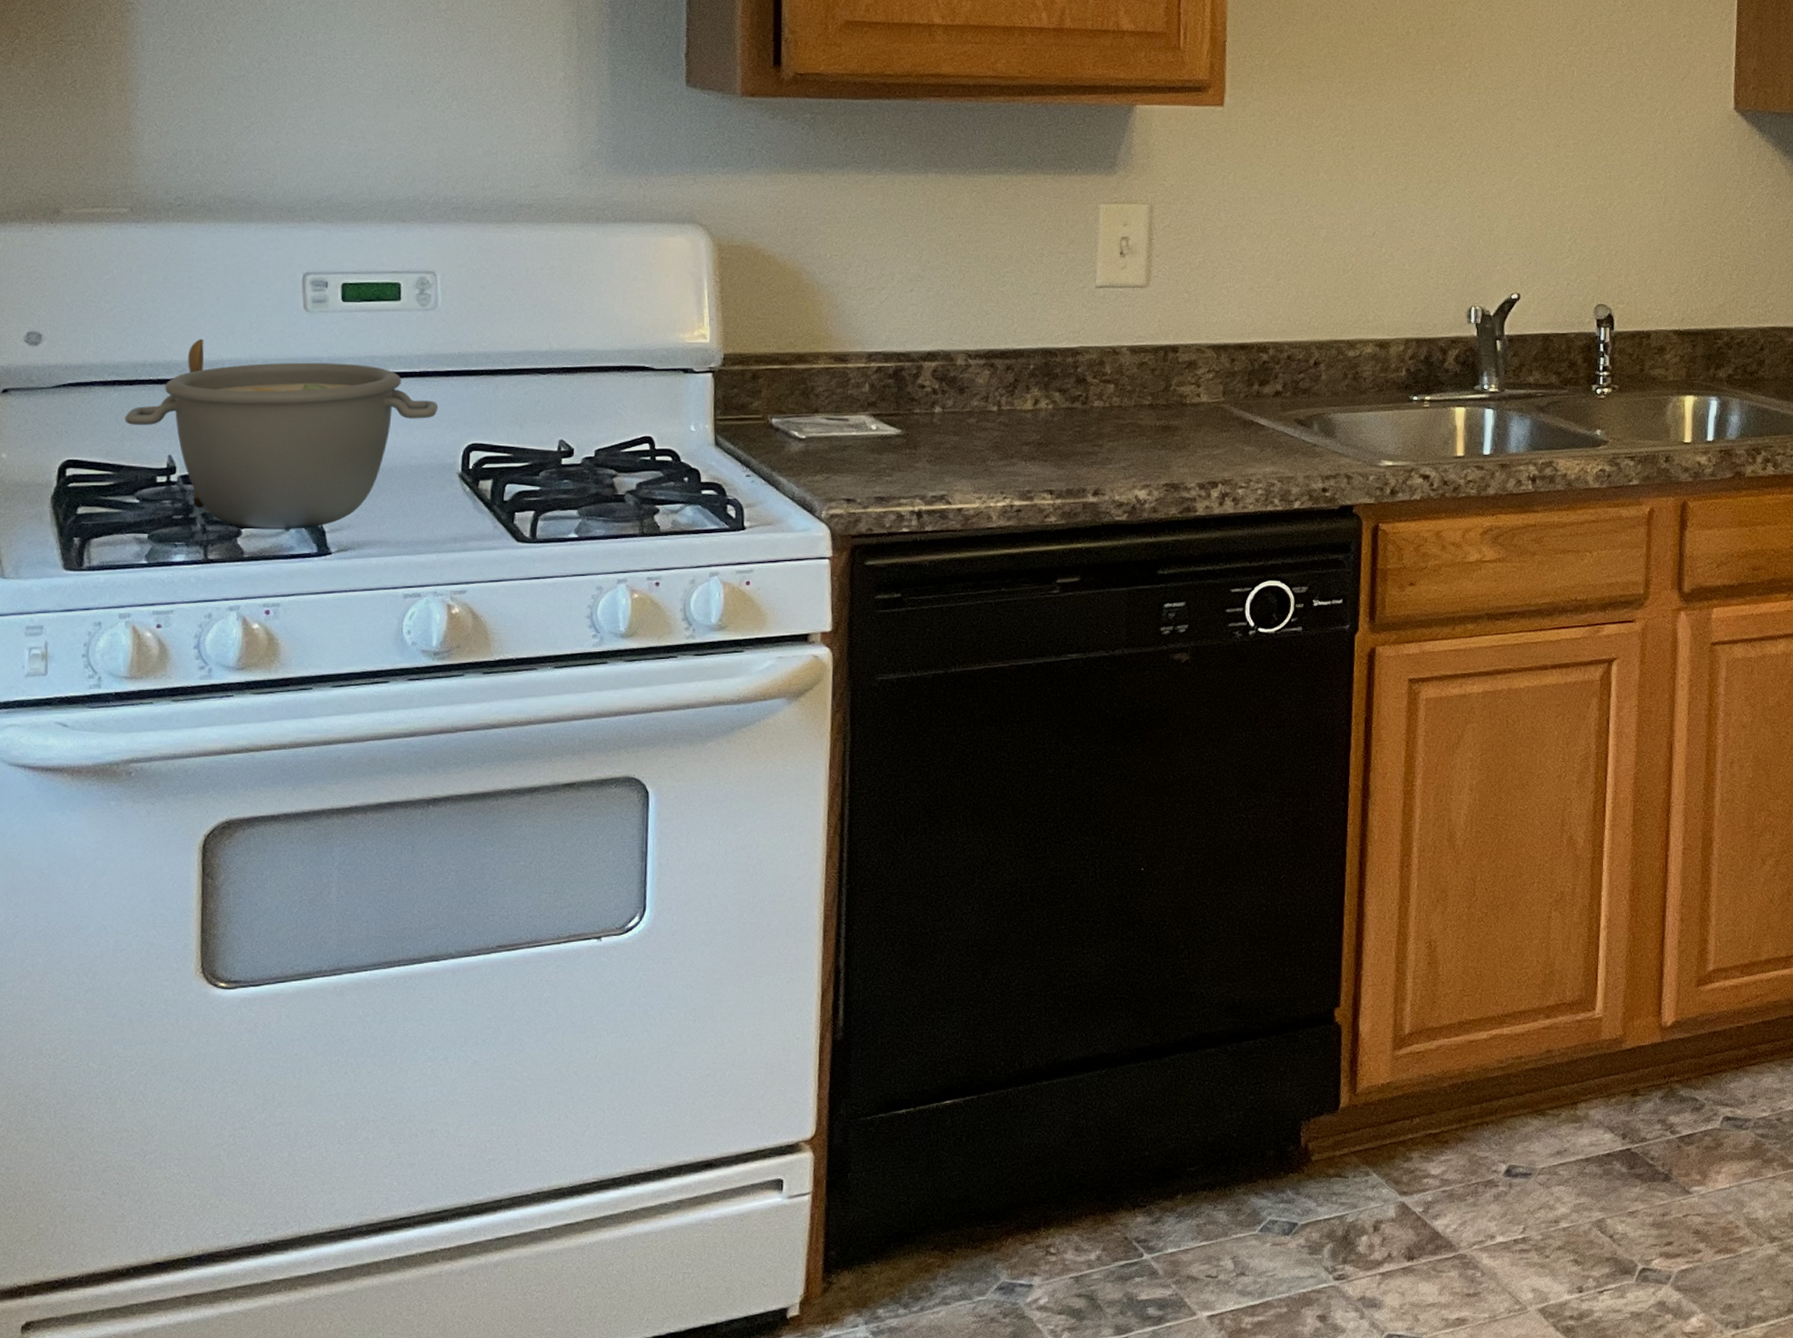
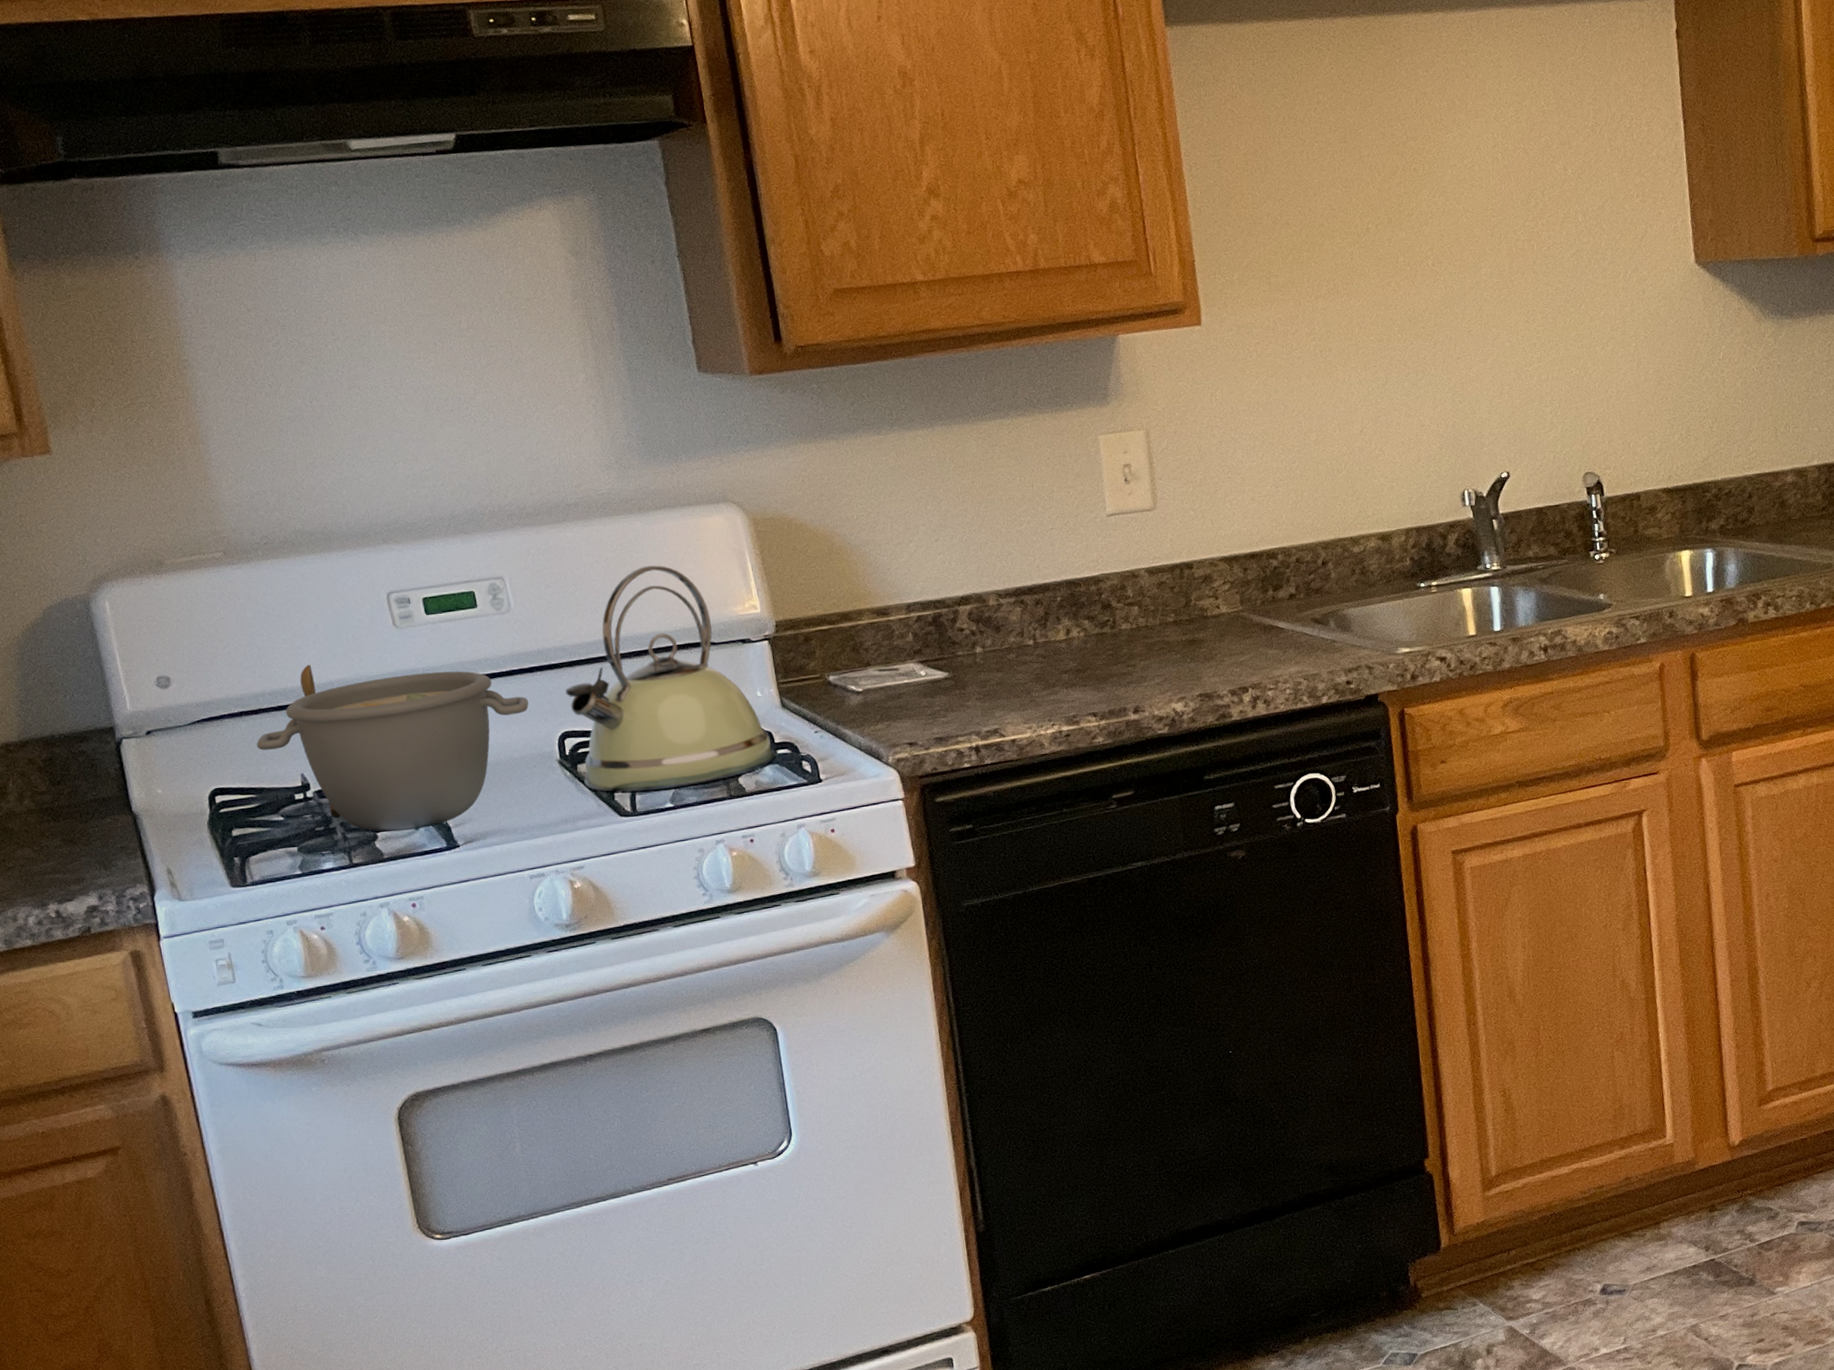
kettle: none [481,279,699,518] -> present [565,565,775,792]

